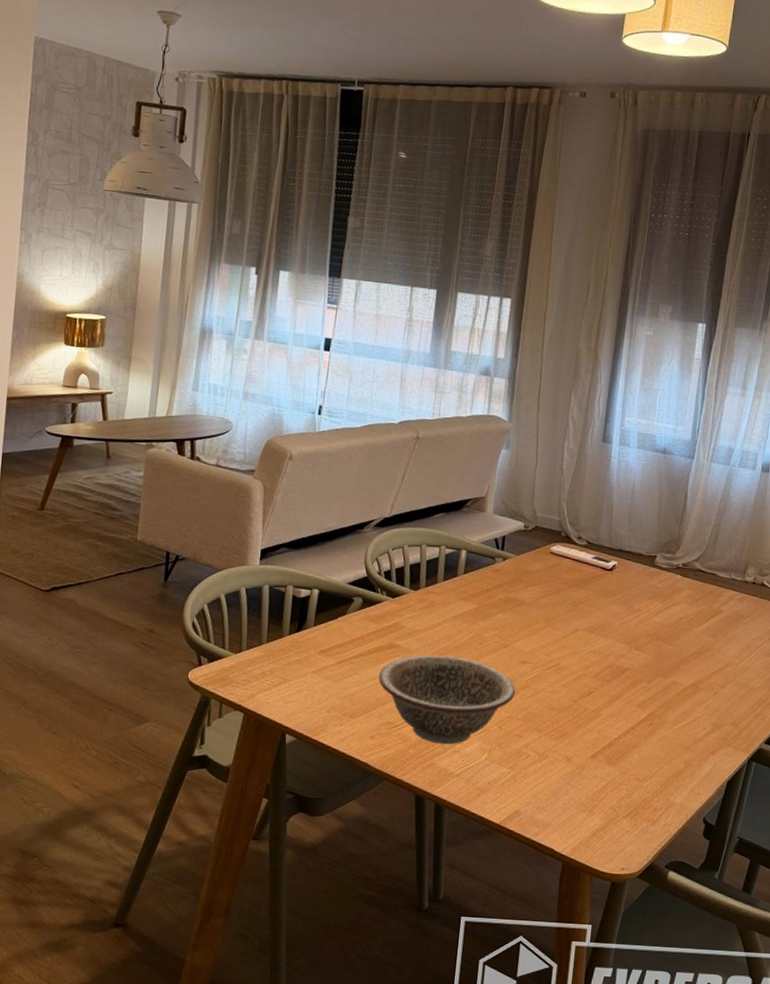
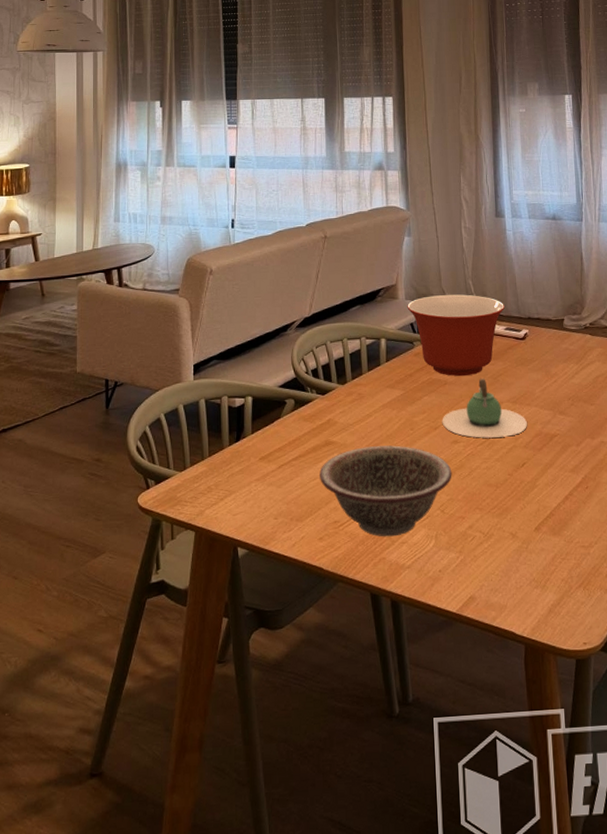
mixing bowl: none [494,513,597,599] -> present [407,294,505,377]
teapot: none [512,603,601,664] -> present [442,378,527,438]

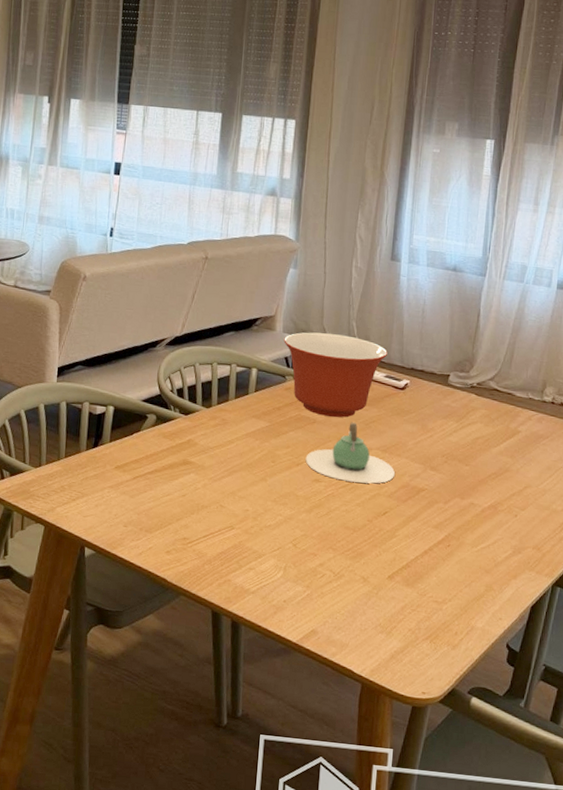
decorative bowl: present [319,445,452,537] -> none [173,471,310,562]

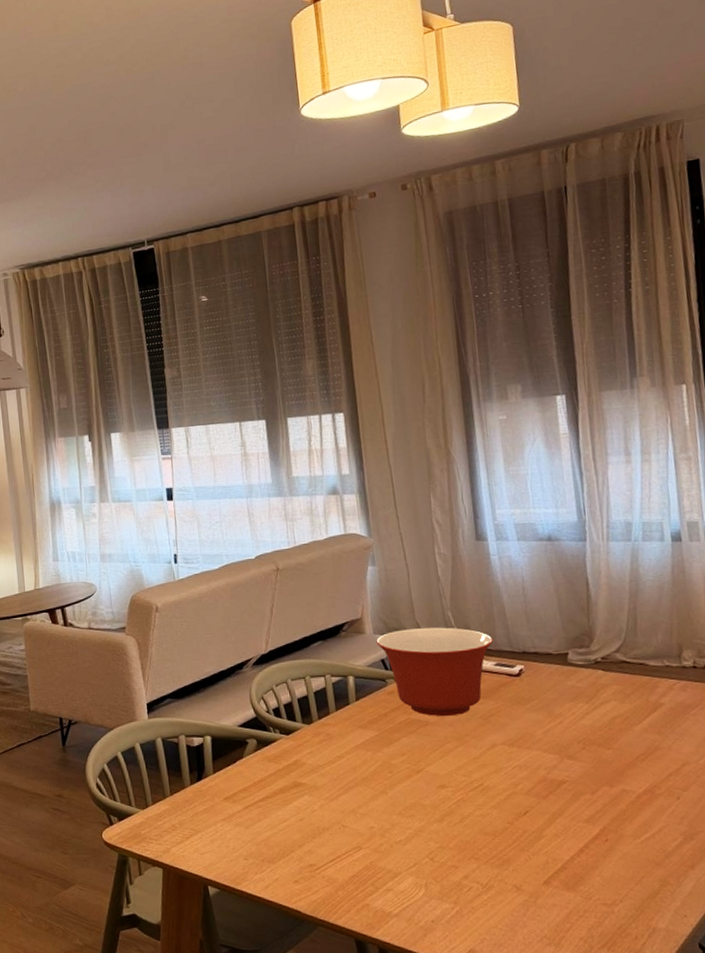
teapot: present [305,422,395,484] -> none [425,718,528,783]

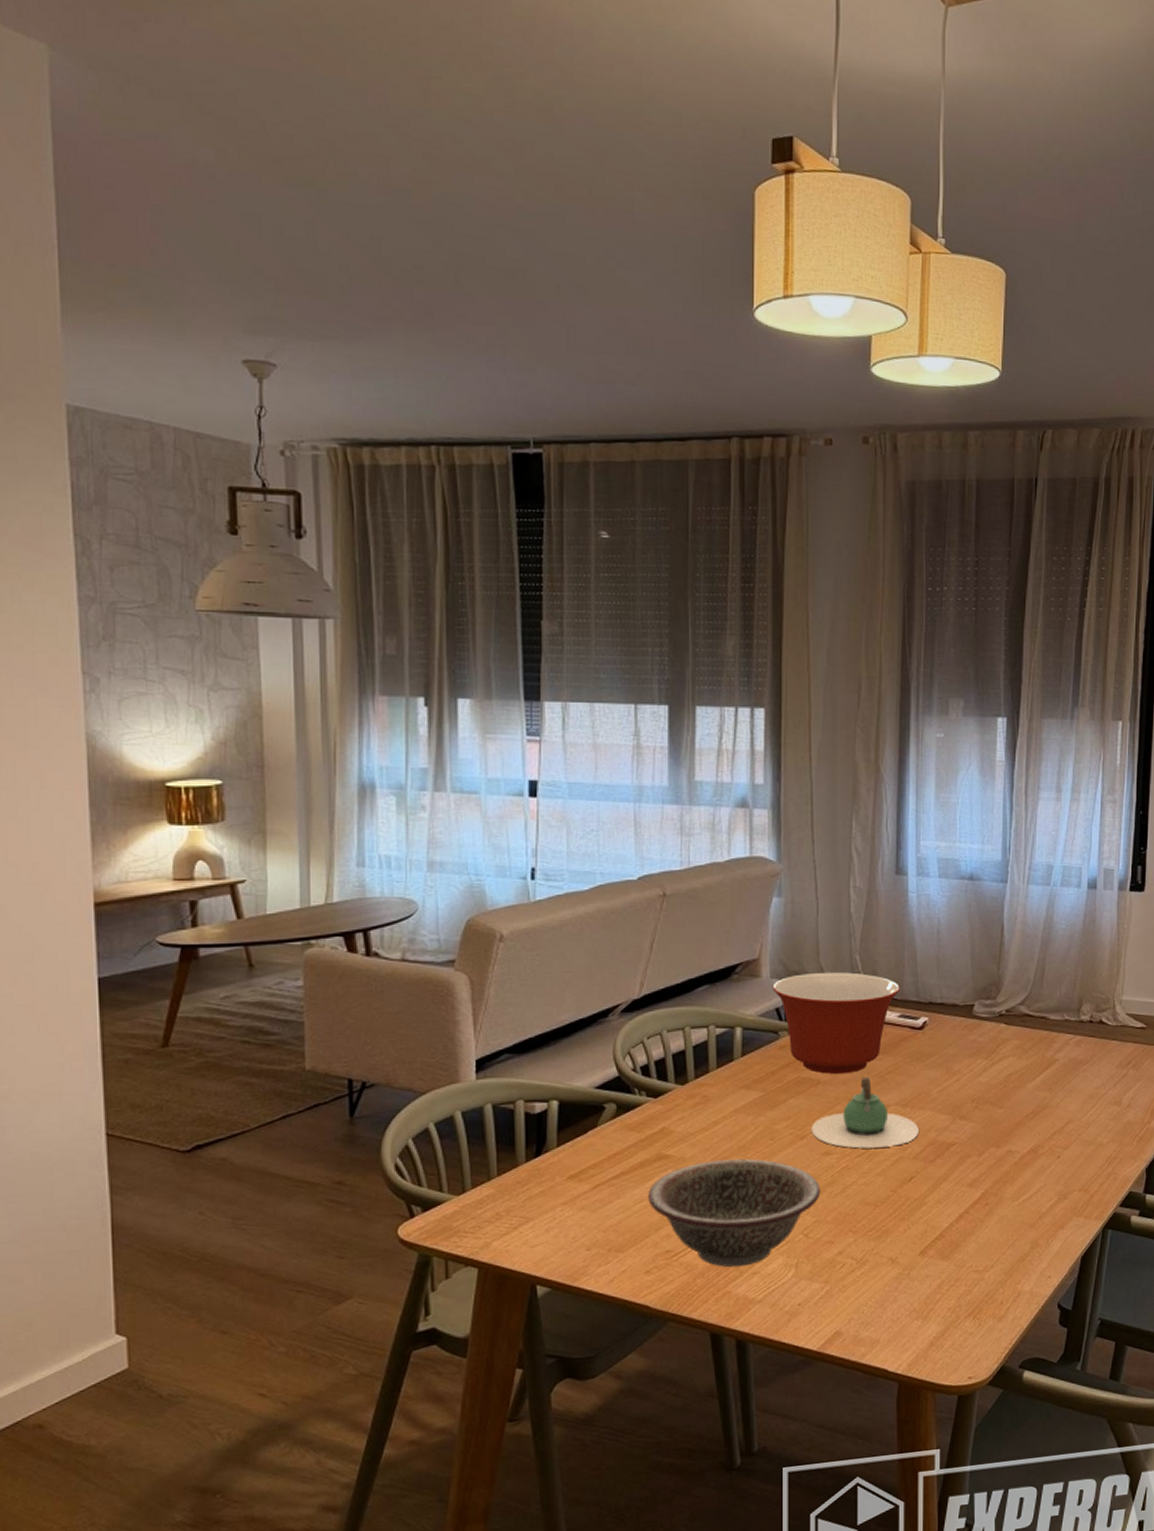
decorative bowl: none [289,788,441,883] -> present [648,1158,821,1268]
teapot: none [425,718,528,783] -> present [811,1076,919,1149]

